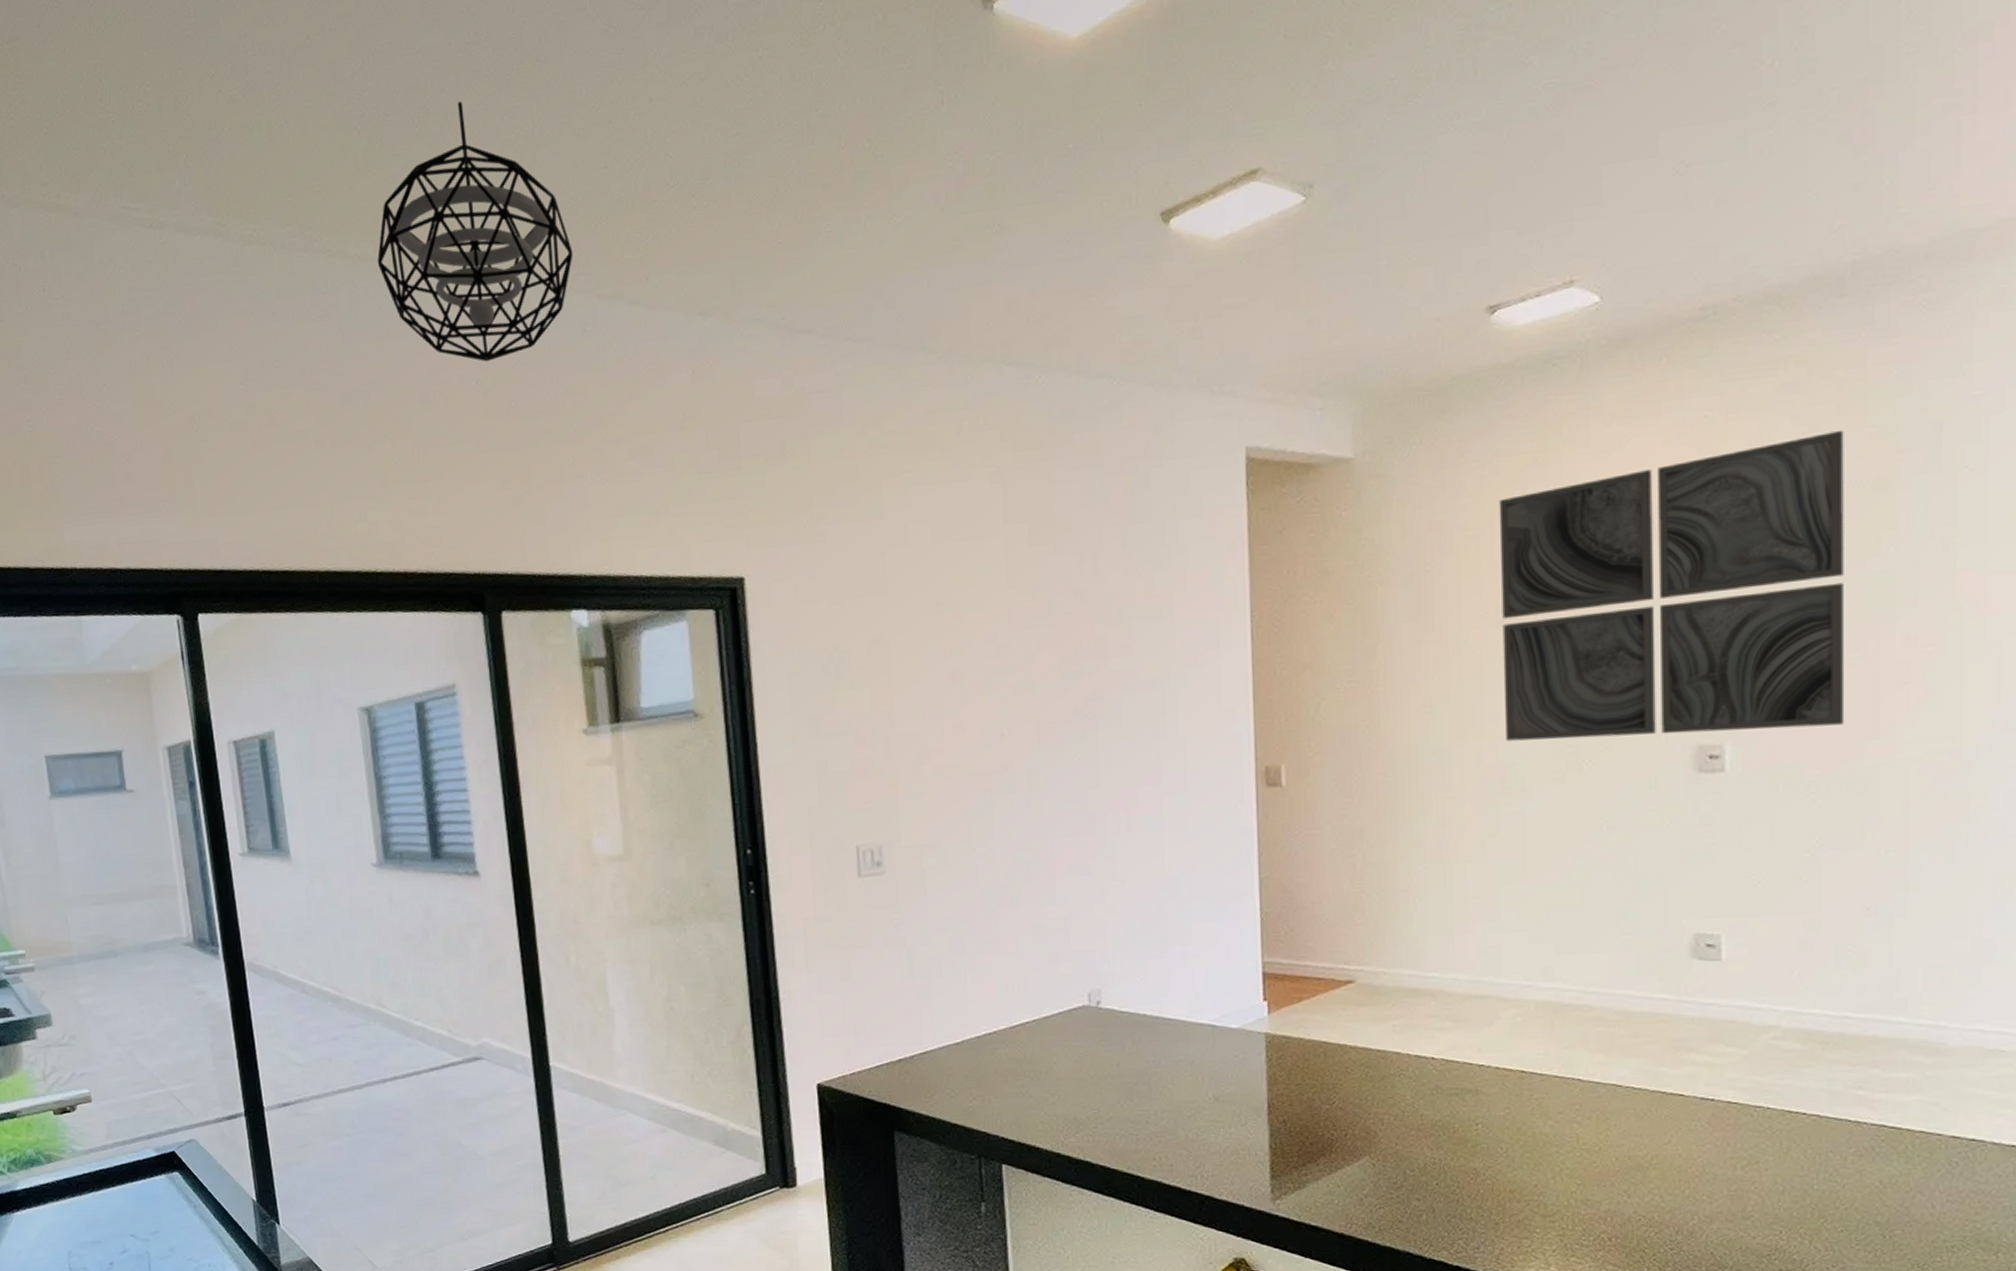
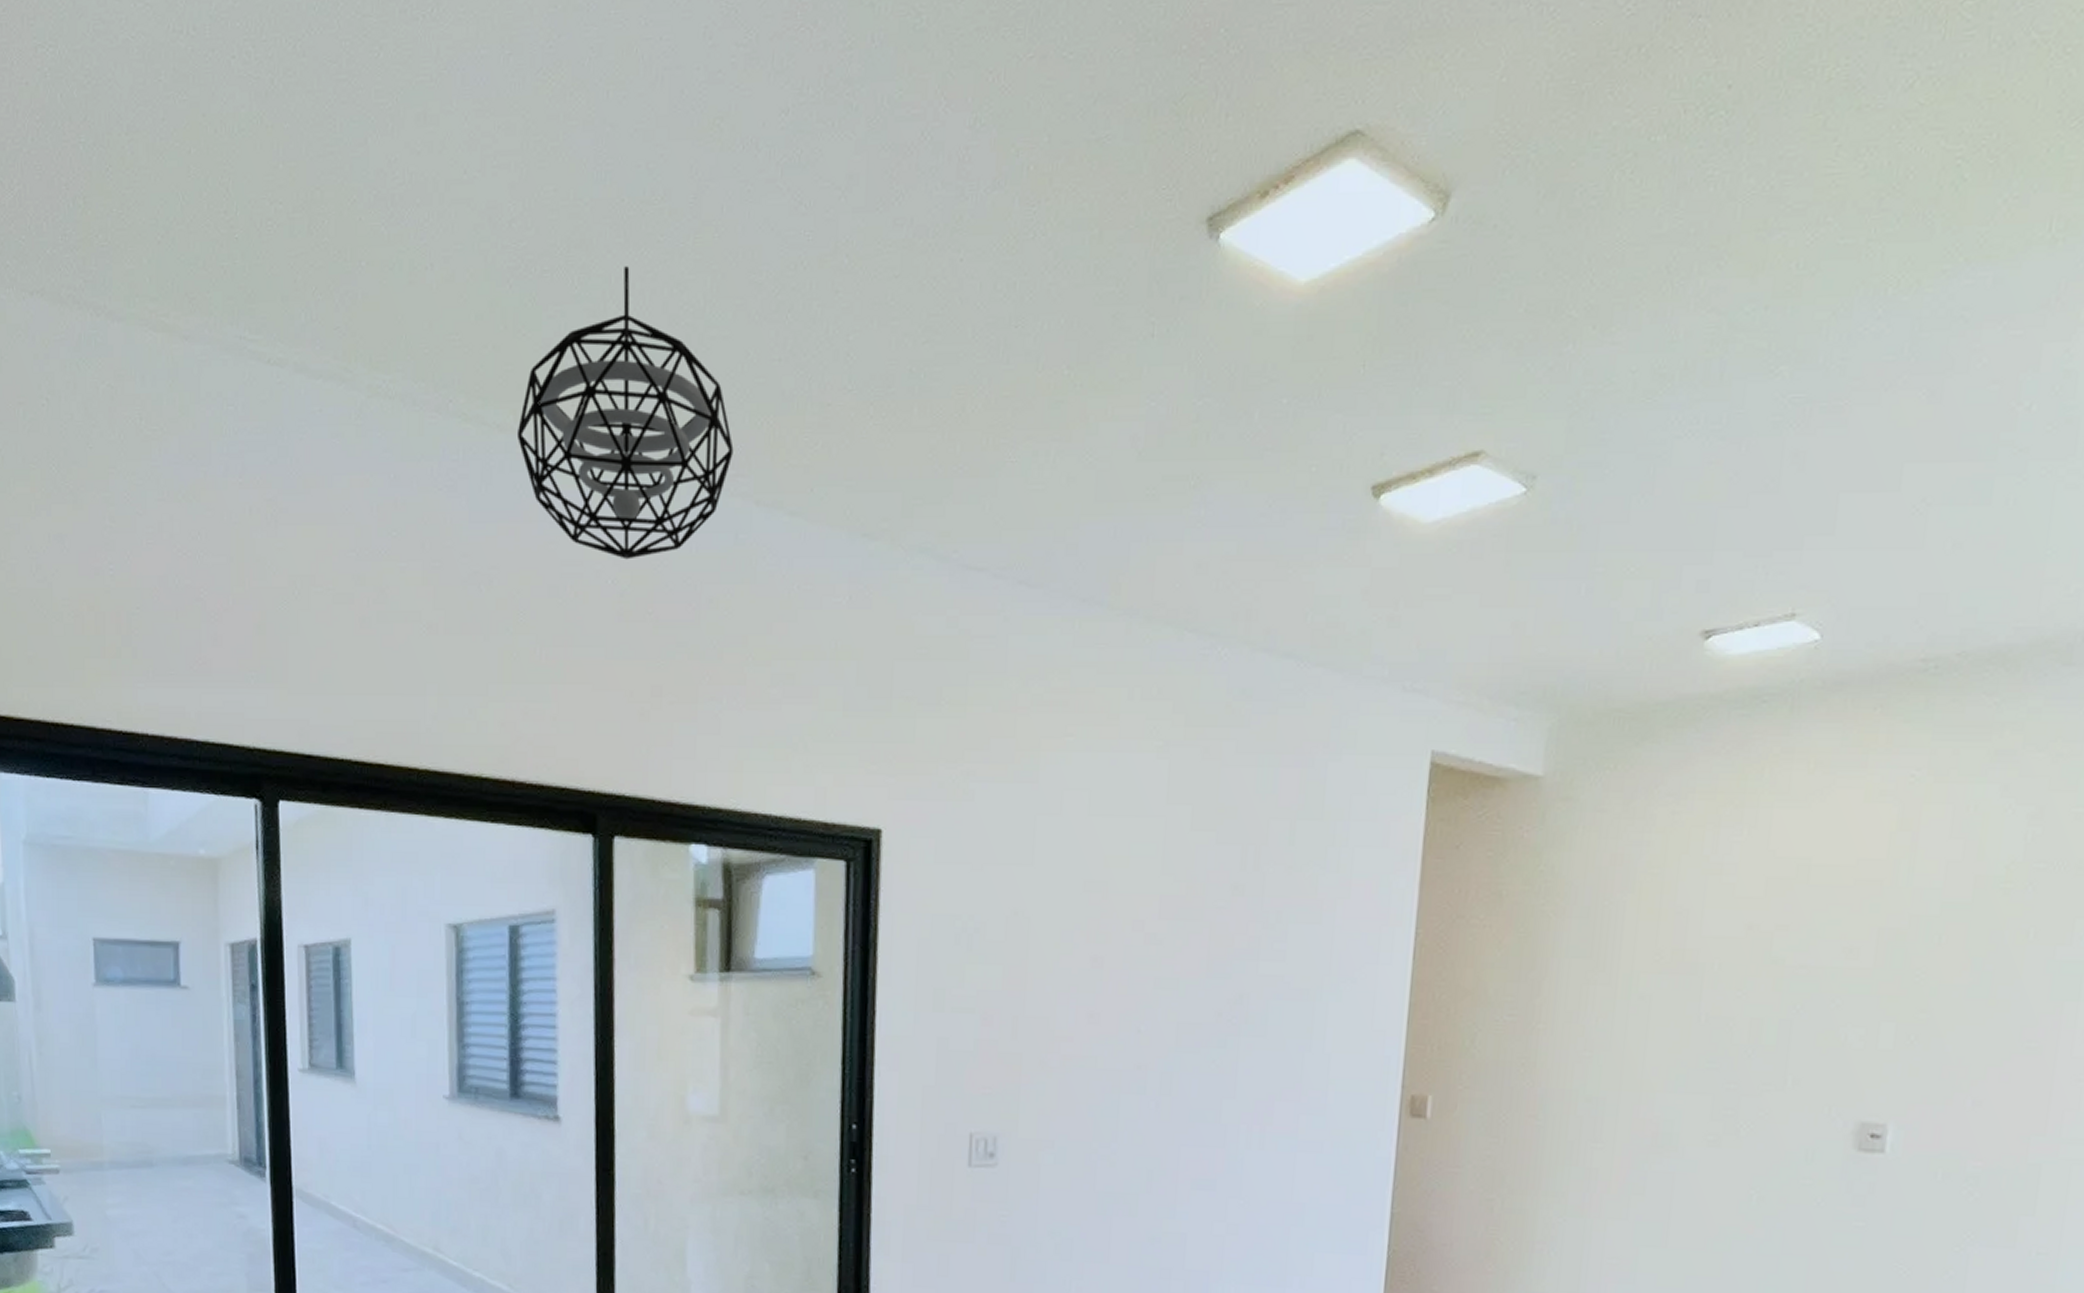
wall art: present [1499,429,1845,742] -> none [1664,806,2052,1117]

